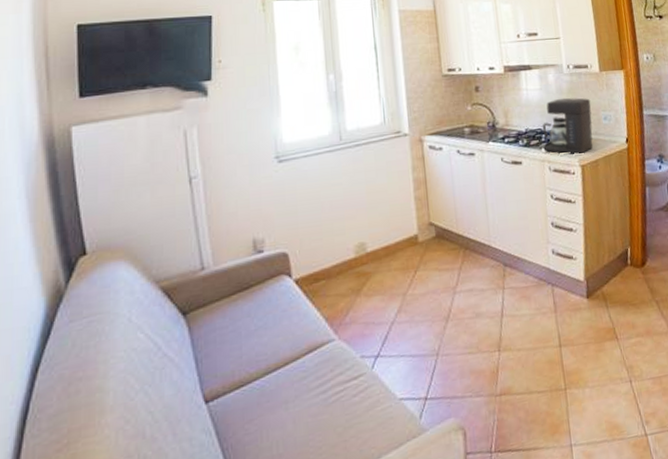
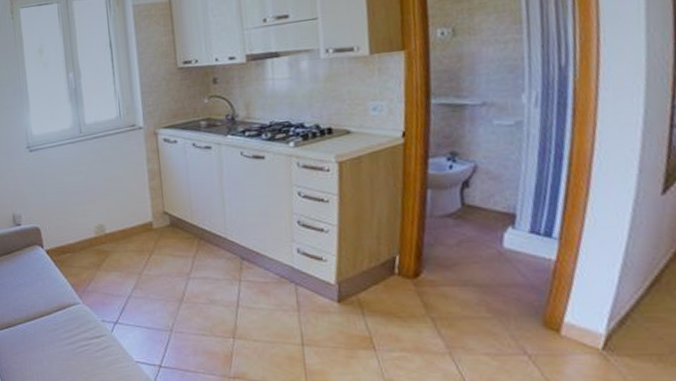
coffee maker: present [542,98,594,155] -> none [290,86,357,150]

